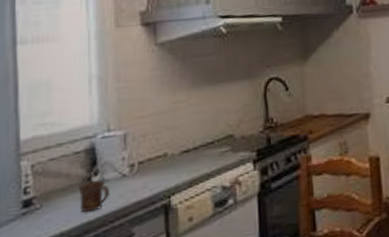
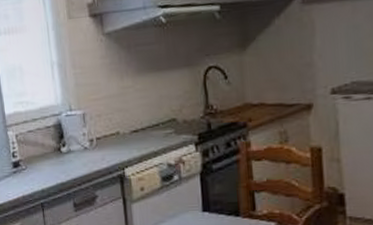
mug: present [78,180,111,213] -> none [51,151,76,176]

